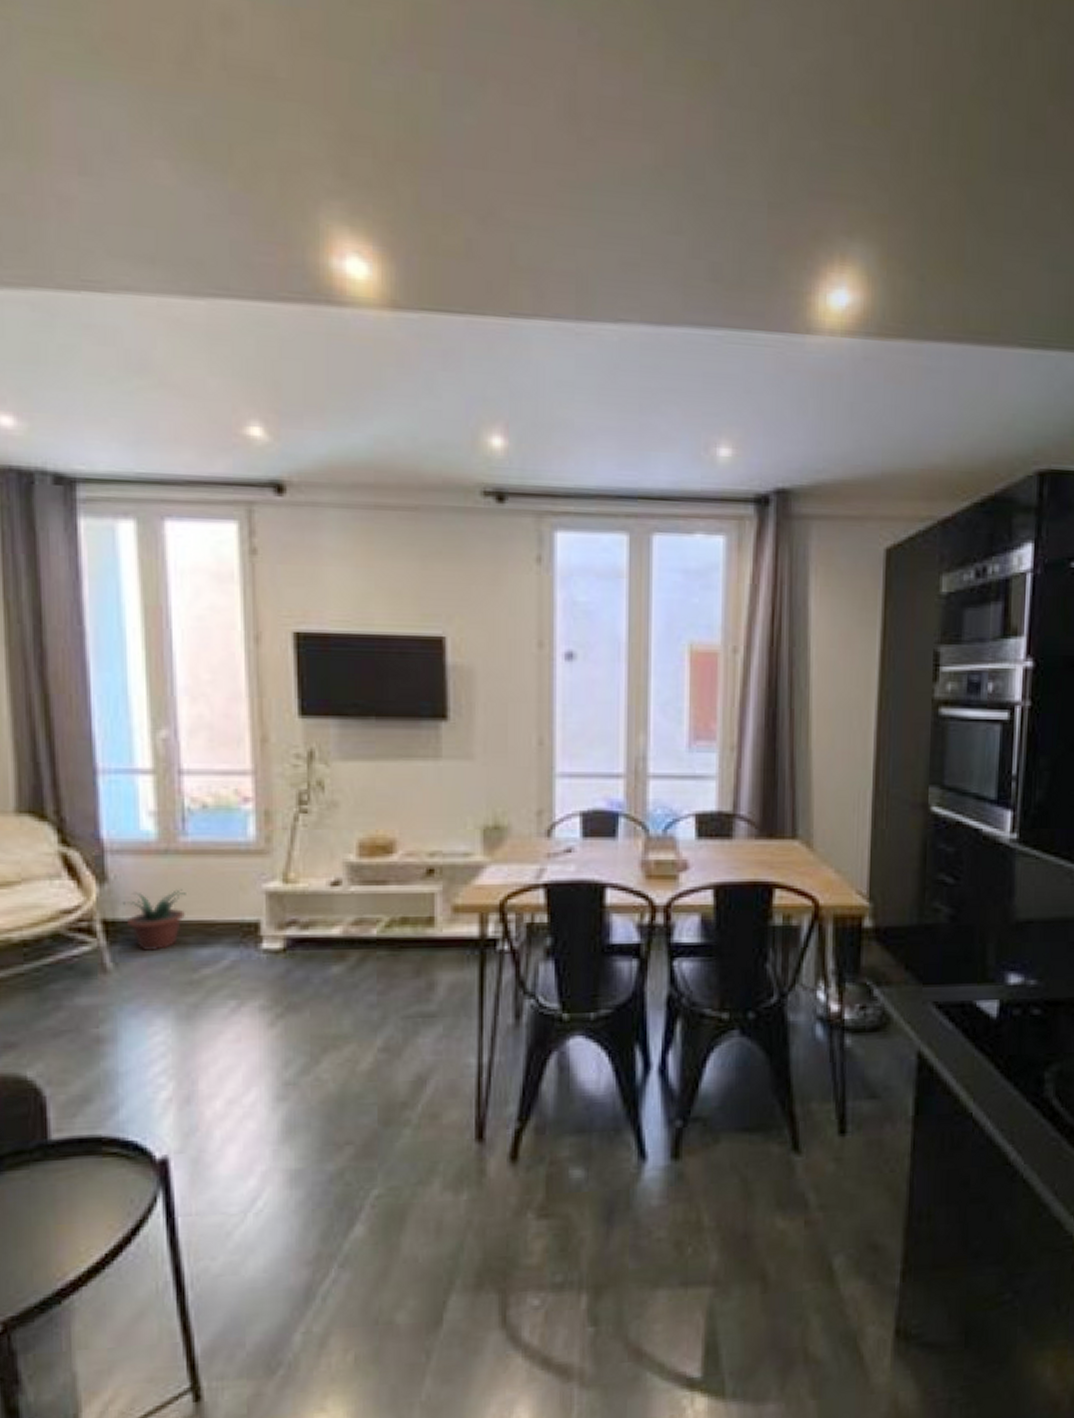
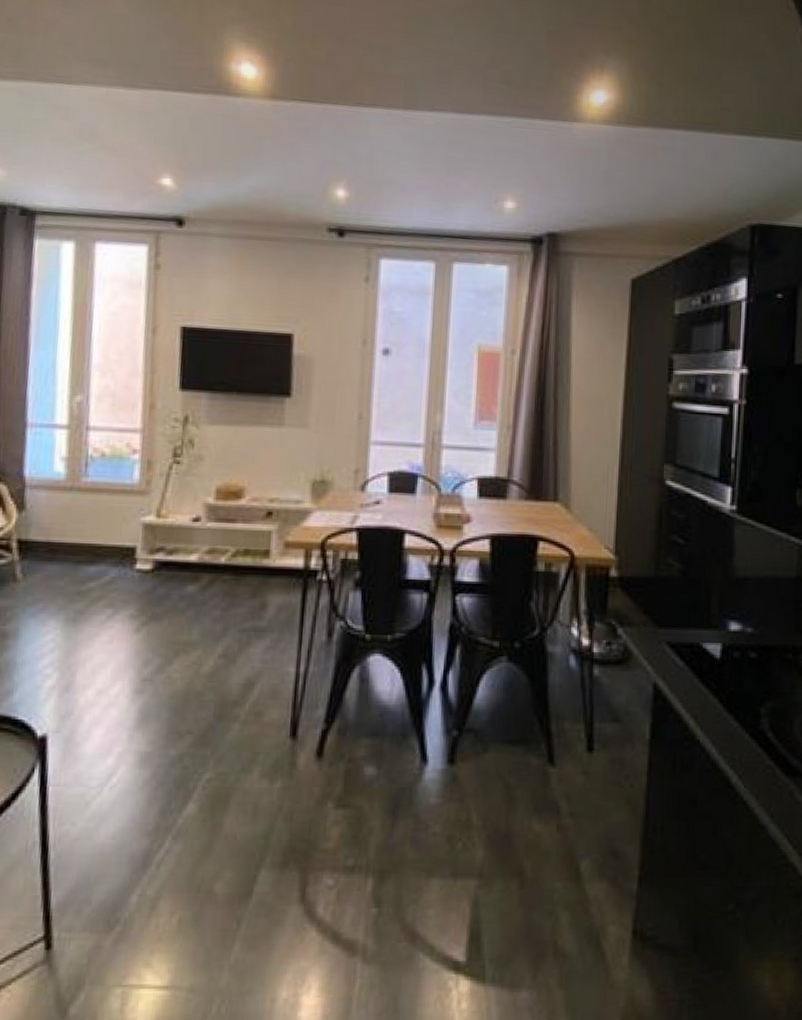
potted plant: present [122,889,186,952] -> none [34,518,83,567]

